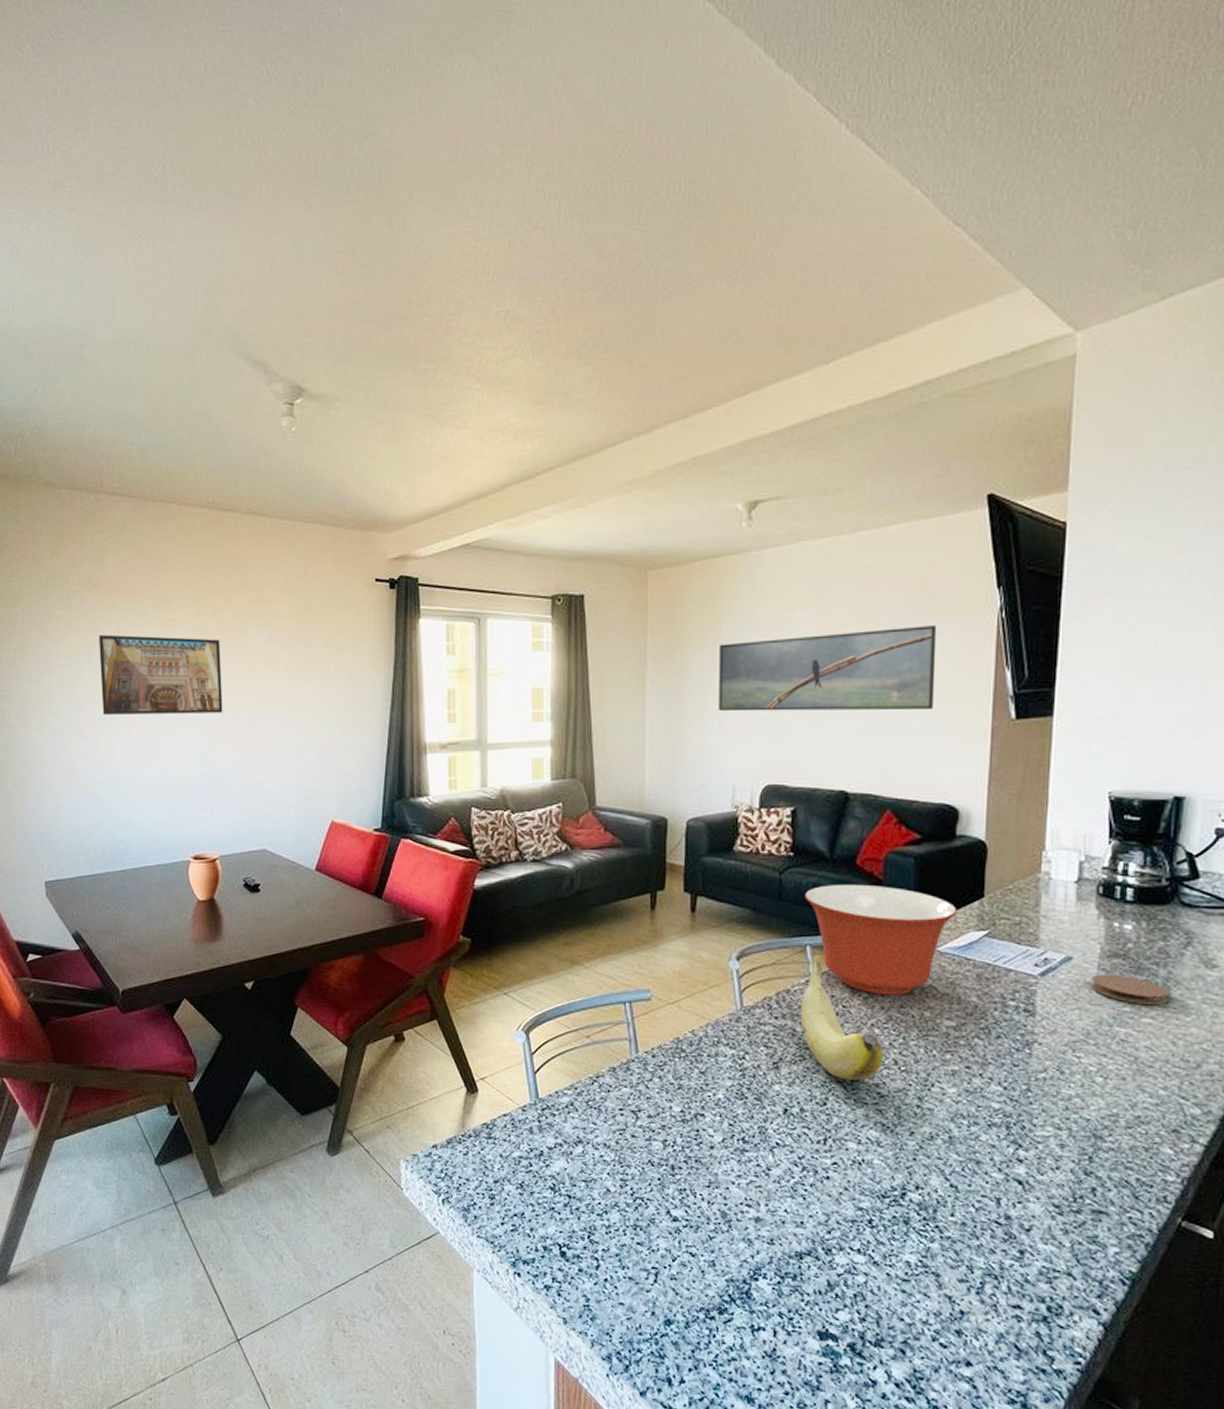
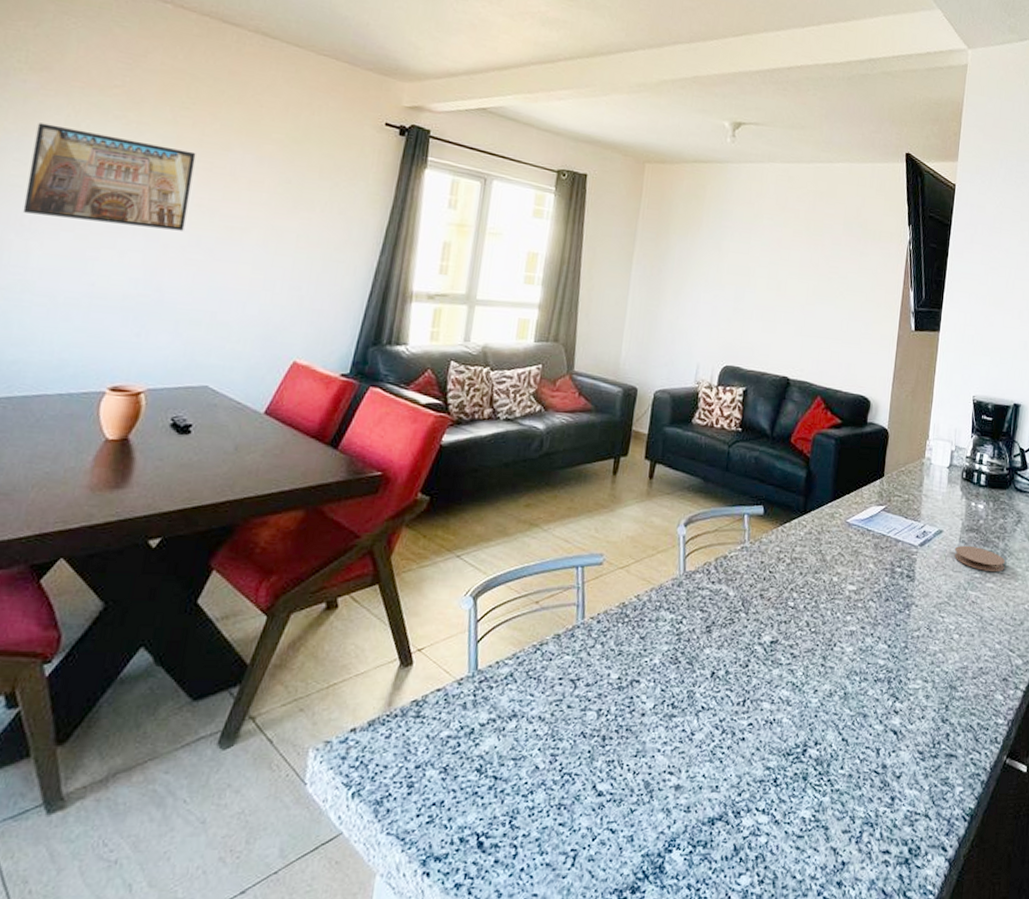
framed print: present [719,626,937,712] -> none [692,237,865,316]
banana: present [800,955,883,1081] -> none [733,523,799,642]
mixing bowl: present [804,885,957,995] -> none [747,459,864,562]

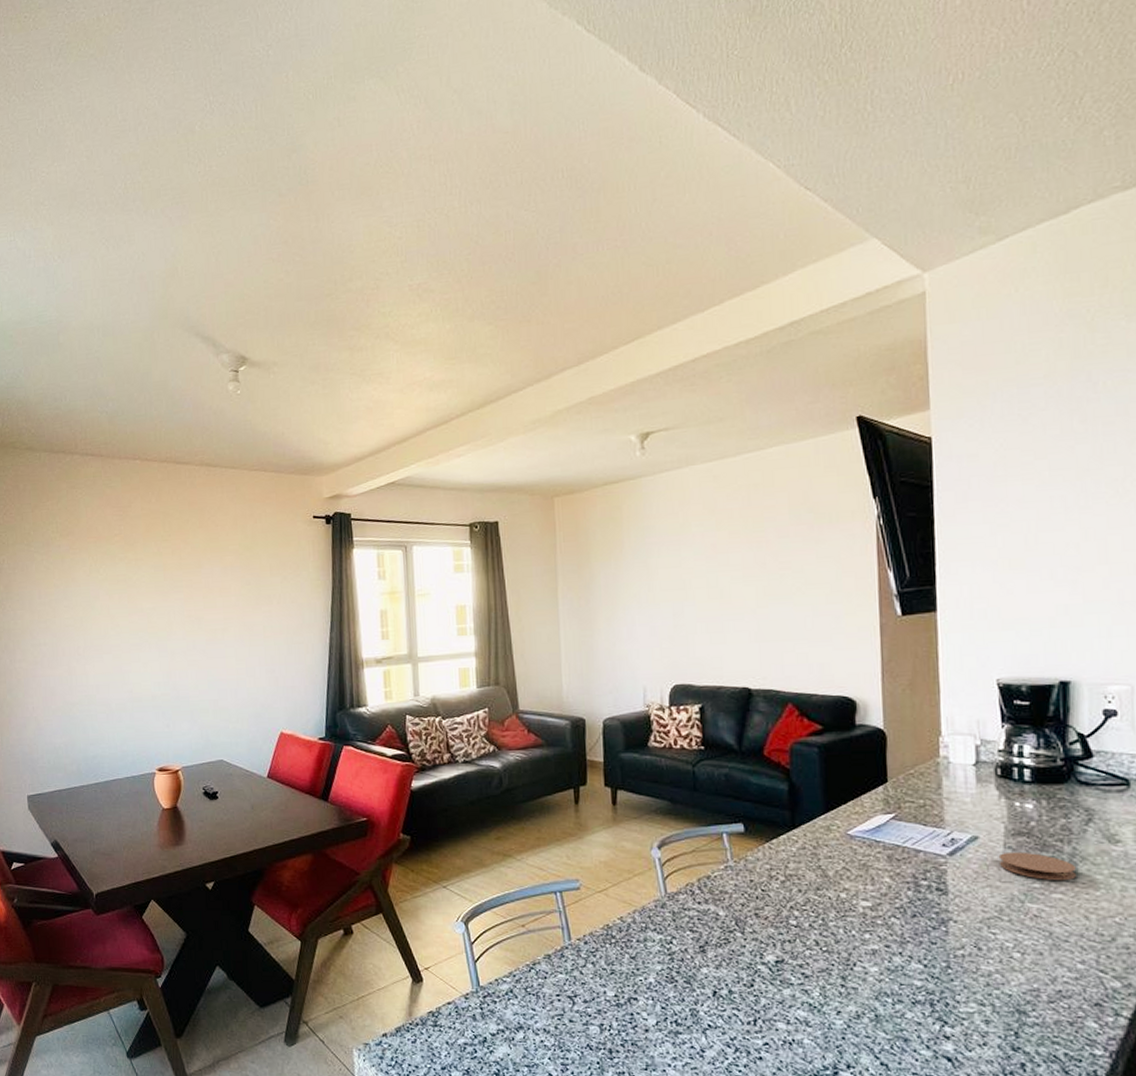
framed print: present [22,123,196,231] -> none [73,574,182,645]

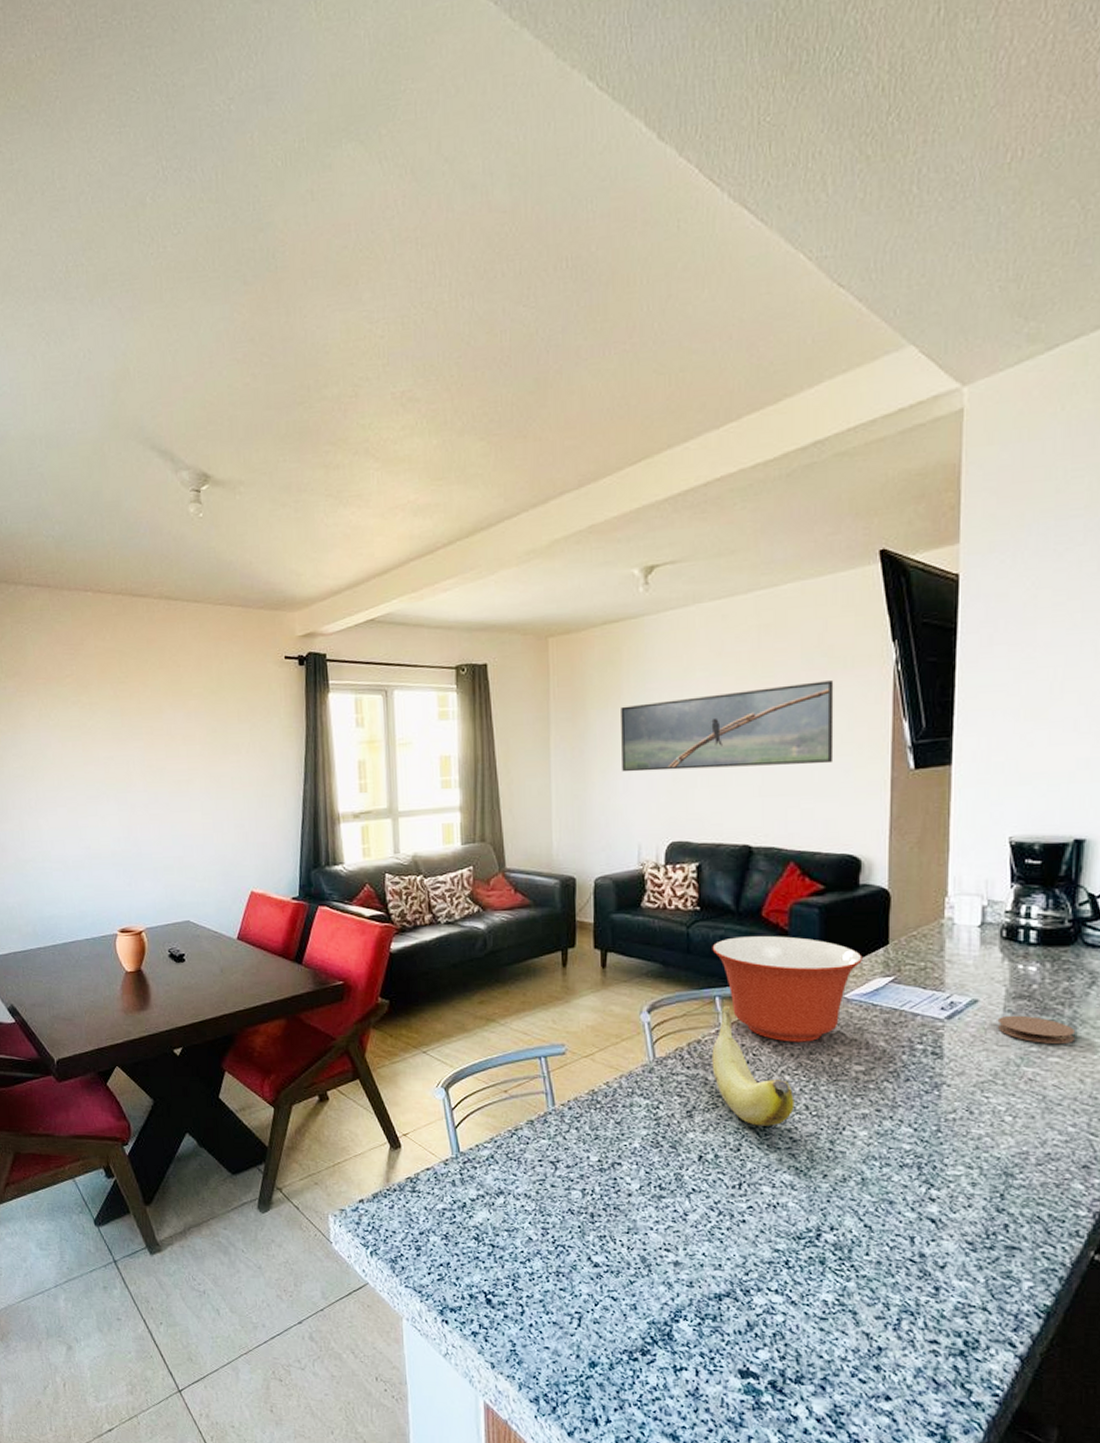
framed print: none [623,534,825,620] -> present [621,680,834,772]
mixing bowl: none [717,774,863,878] -> present [712,936,862,1042]
banana: none [721,842,805,962] -> present [711,1005,794,1126]

